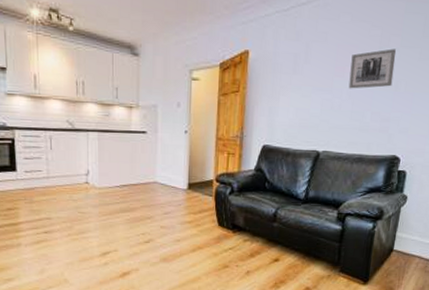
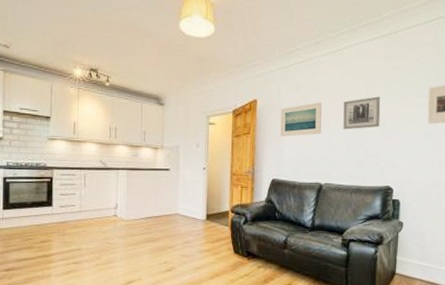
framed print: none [275,54,326,96] -> present [280,102,322,137]

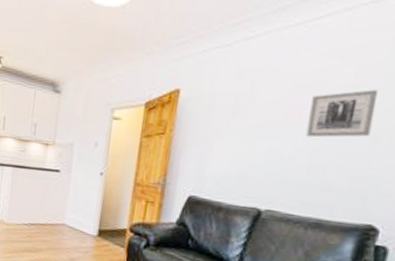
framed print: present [280,102,322,137] -> none [208,95,277,142]

